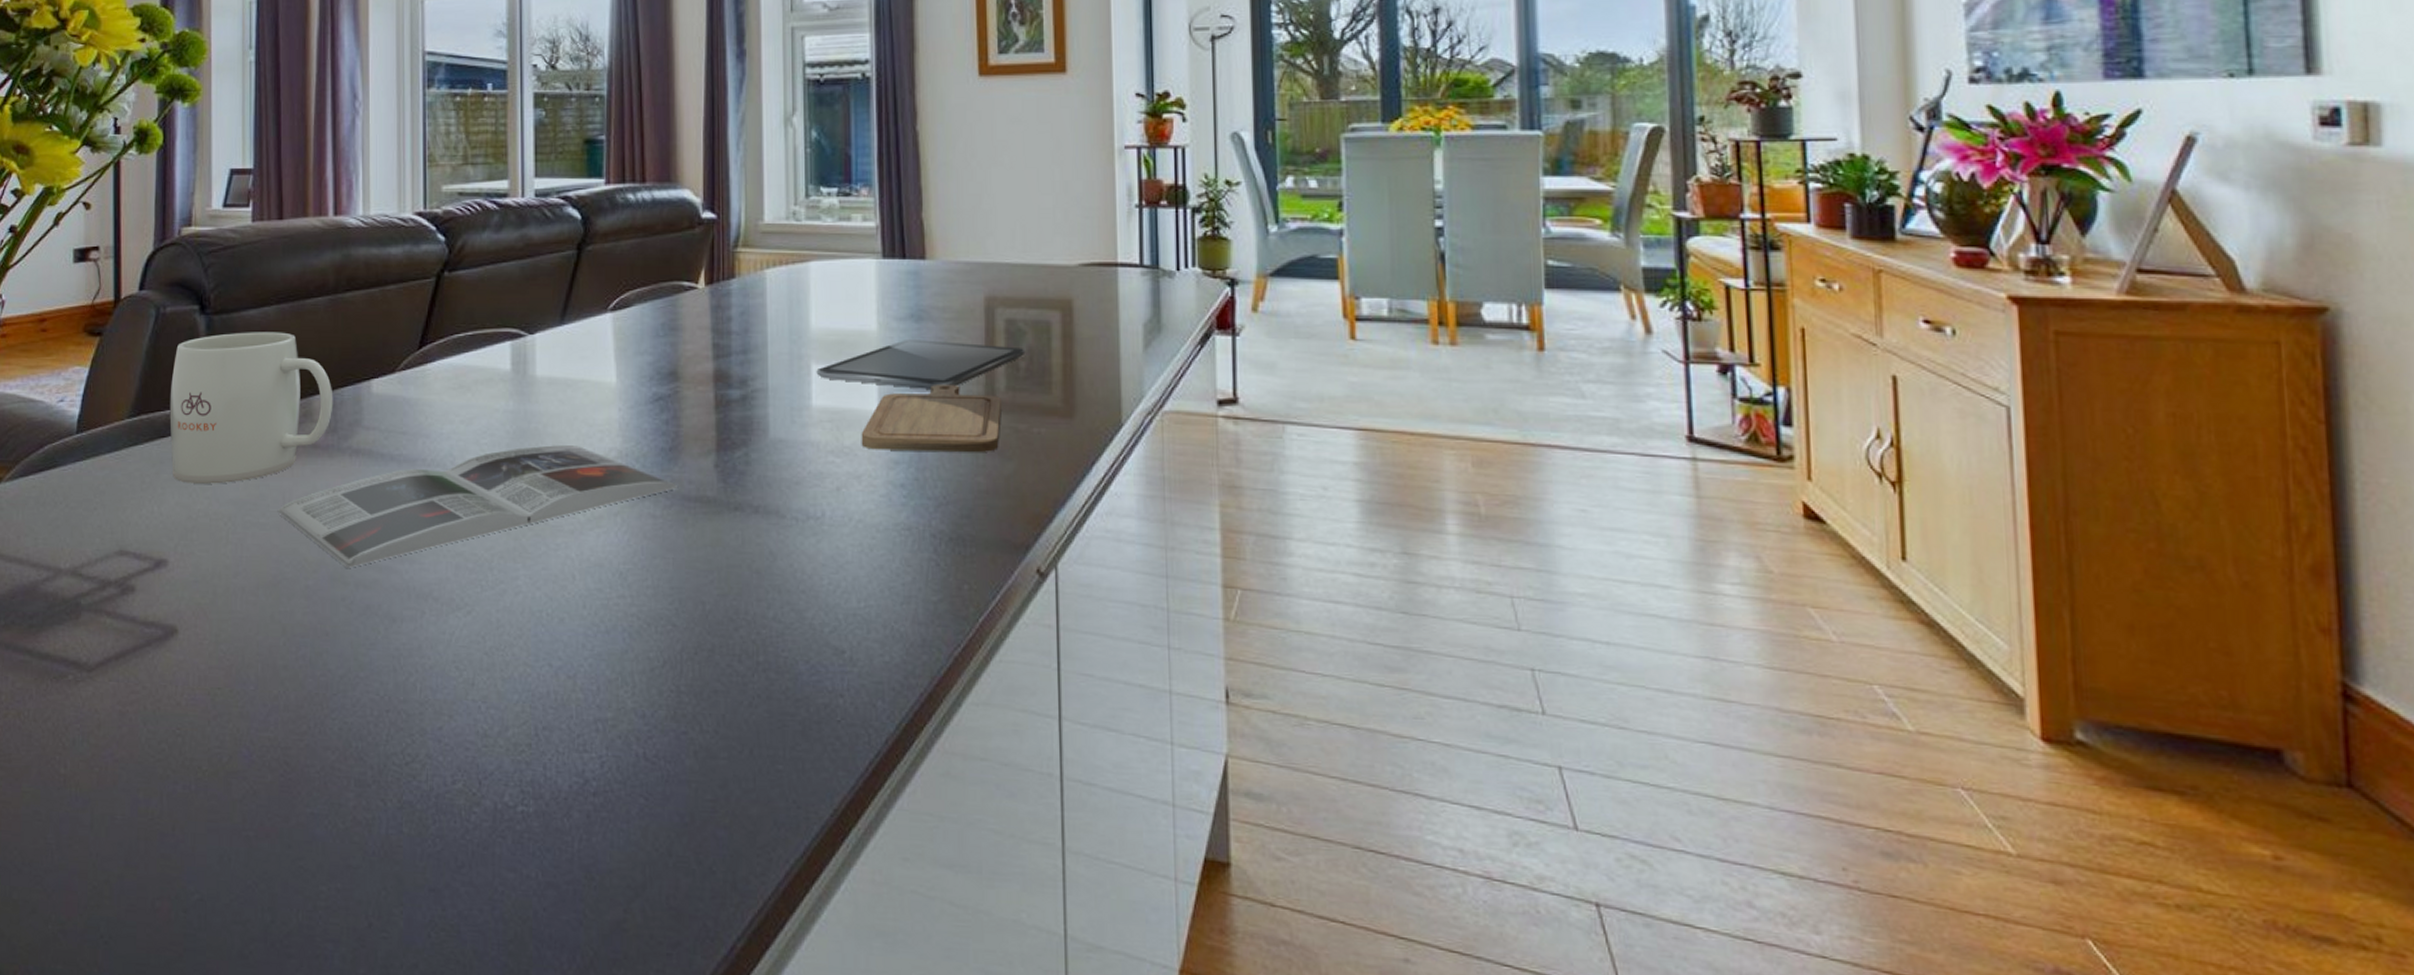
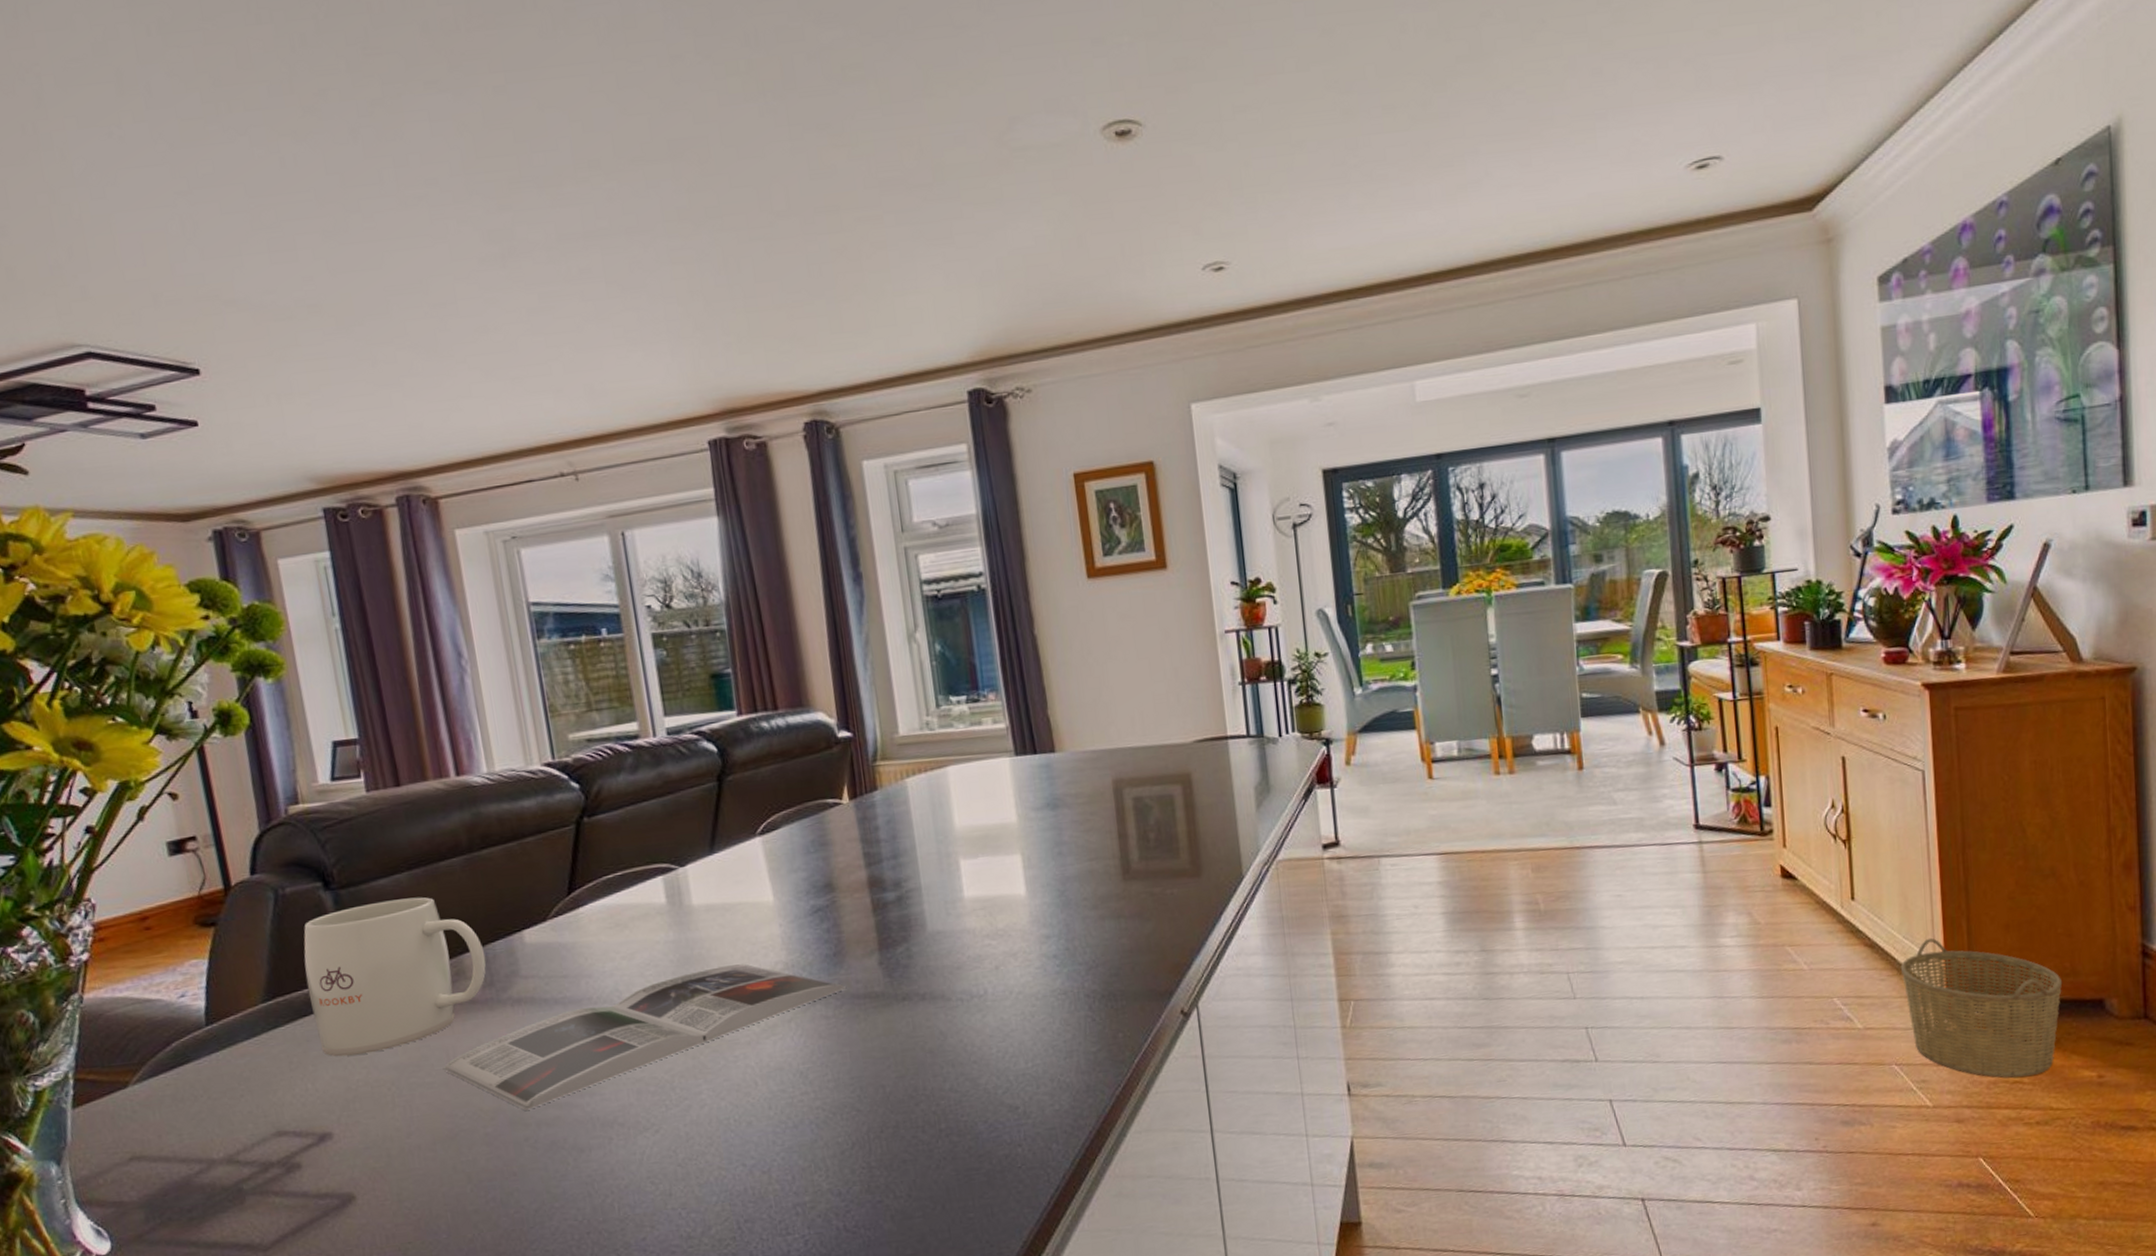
tablet: present [816,338,1026,389] -> none [965,821,1154,872]
chopping board: present [861,385,1001,452] -> none [1012,861,1138,929]
basket: none [1971,626,2217,839] -> present [1900,937,2063,1078]

